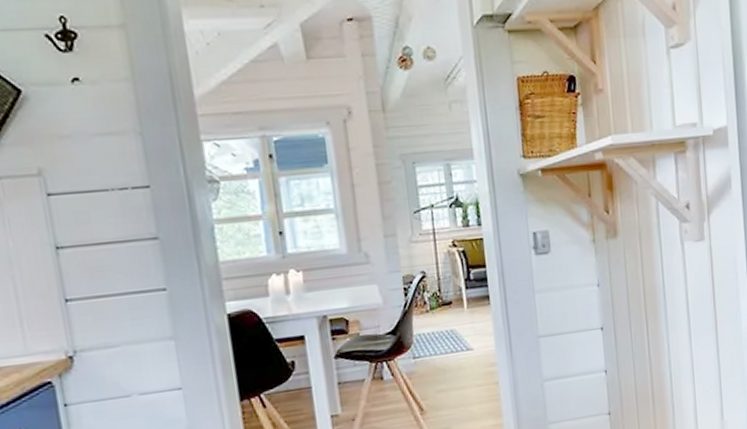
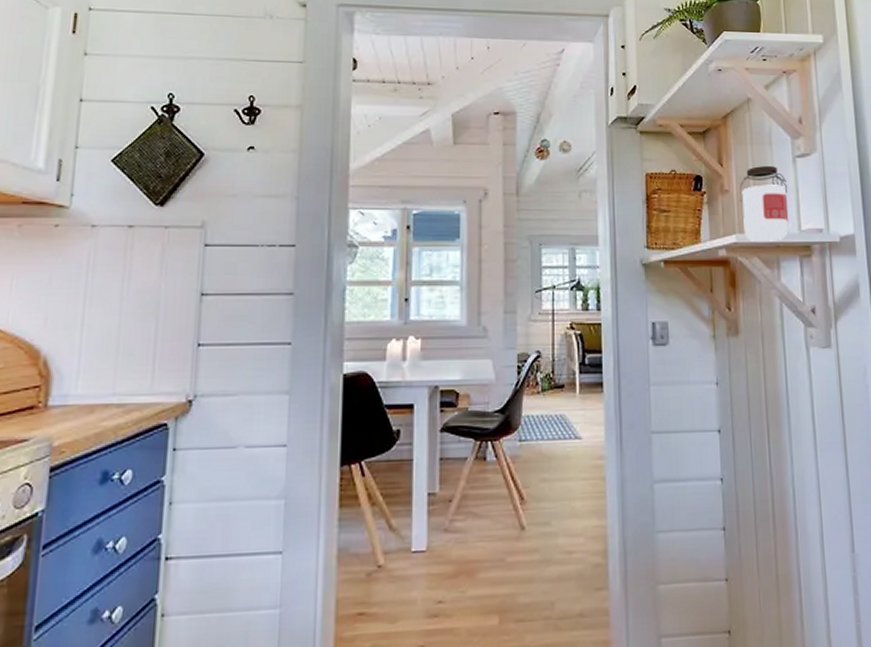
jar: none [613,60,664,142] -> present [739,166,789,241]

